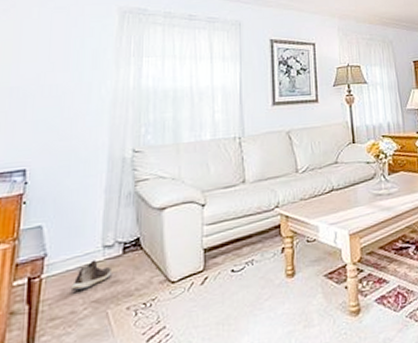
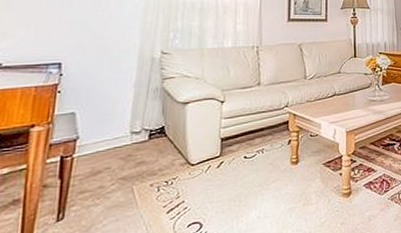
shoe: present [70,260,111,291] -> none [99,143,138,169]

